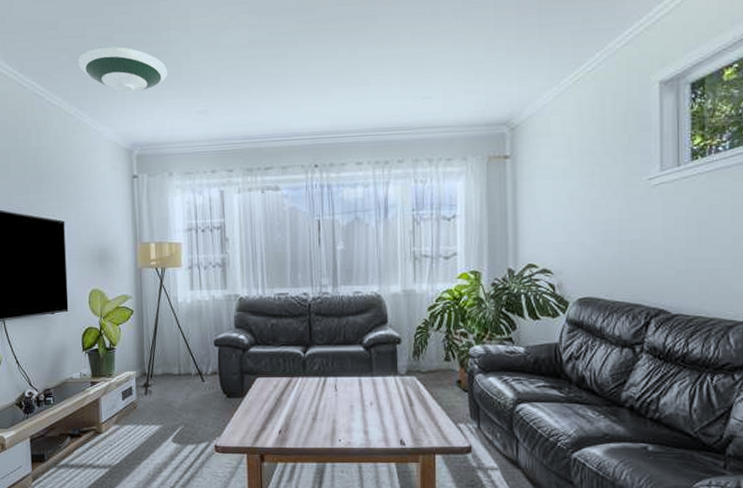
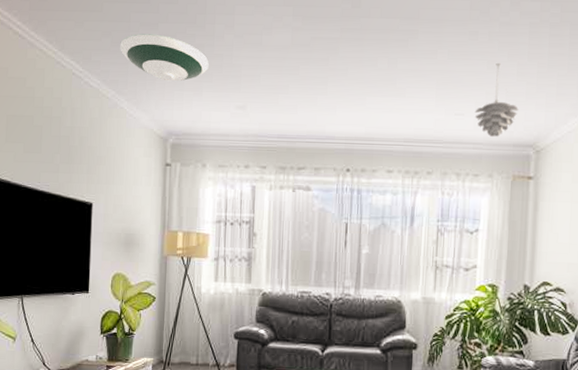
pendant light: none [443,39,489,118] -> present [474,62,519,137]

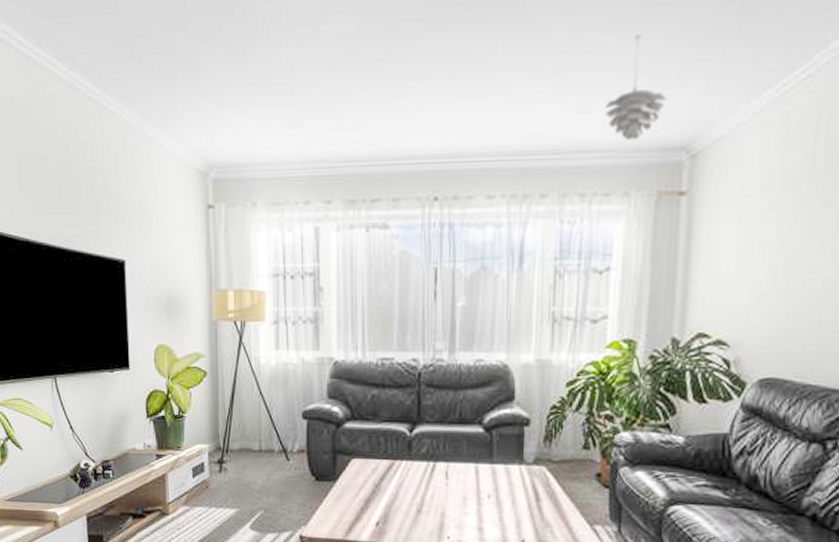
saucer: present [120,34,209,81] -> none [142,36,253,98]

